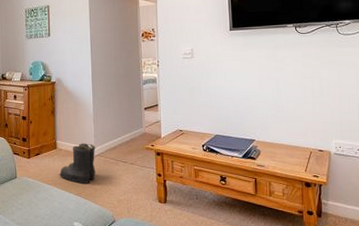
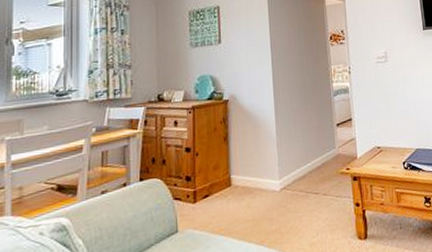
boots: present [58,143,96,184] -> none [234,174,282,229]

